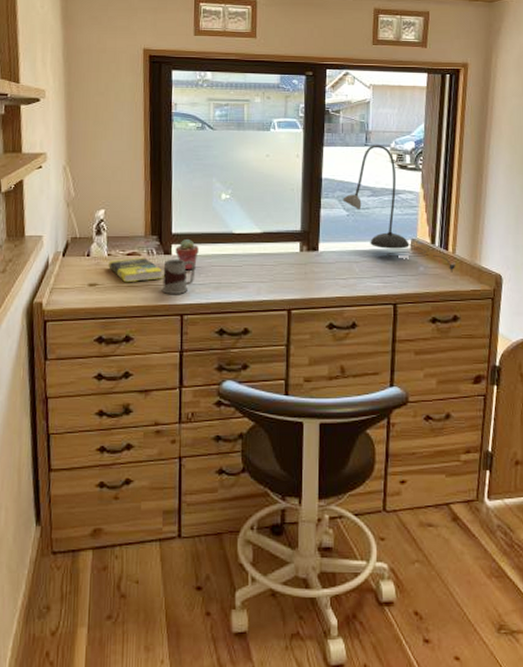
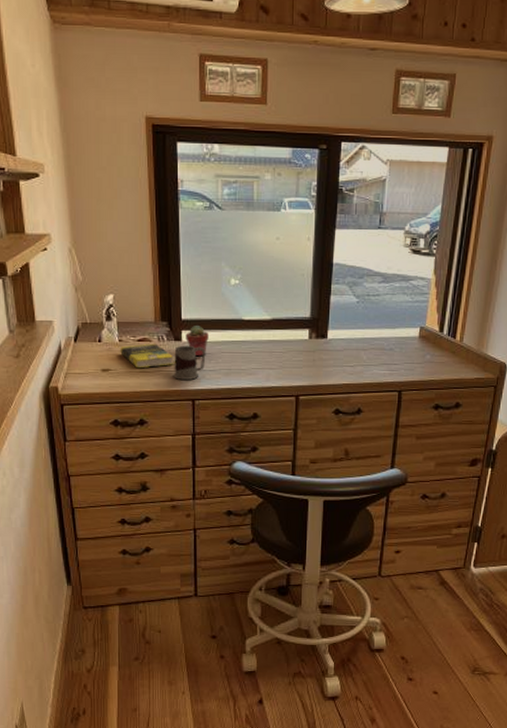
desk lamp: present [343,145,455,273] -> none [353,227,462,361]

